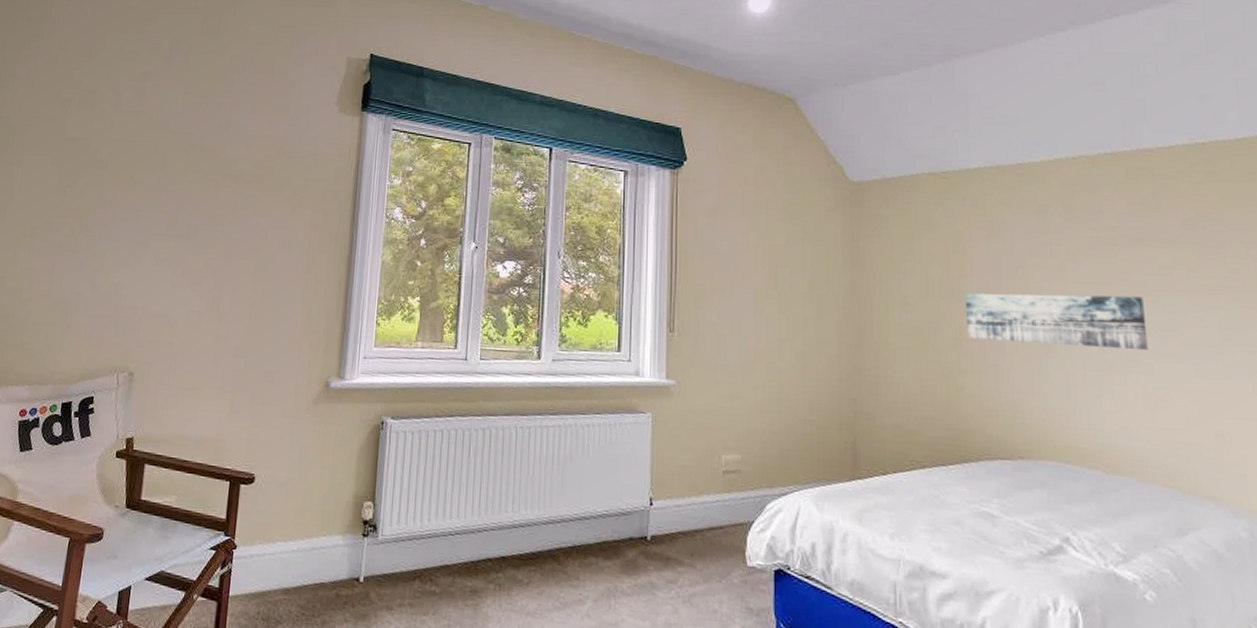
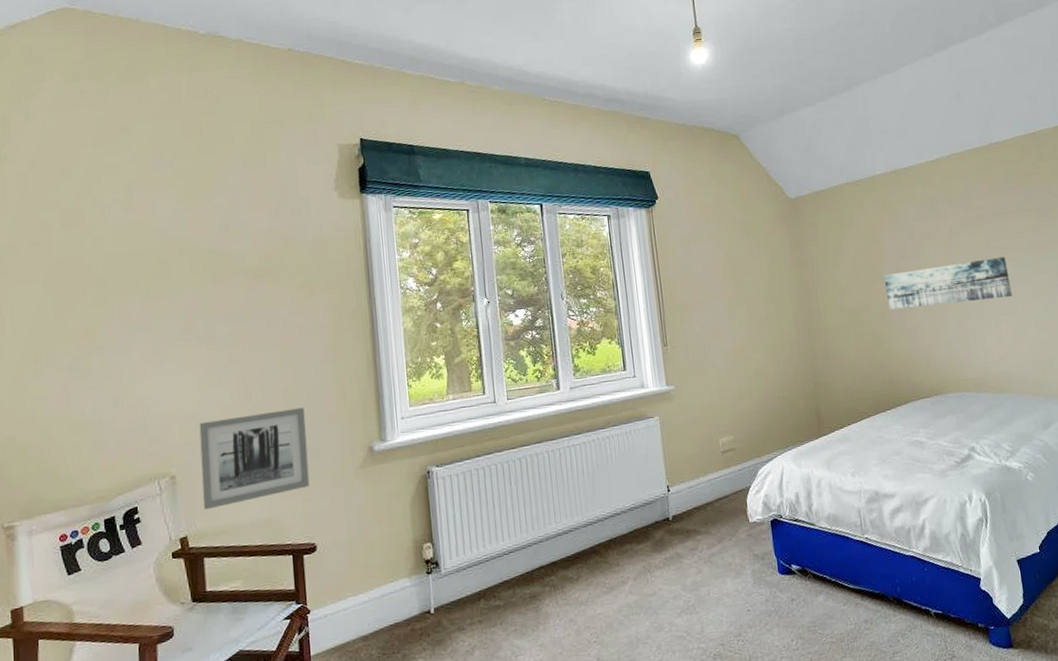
wall art: none [154,322,268,415] -> present [199,407,310,510]

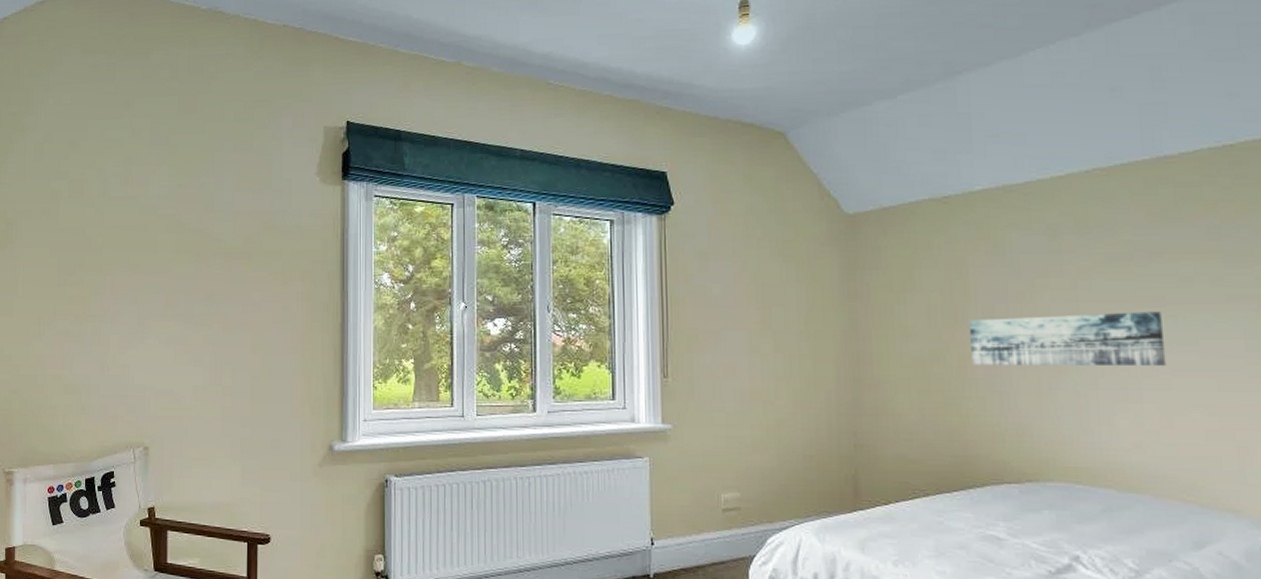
wall art: present [199,407,310,510] -> none [171,396,270,485]

